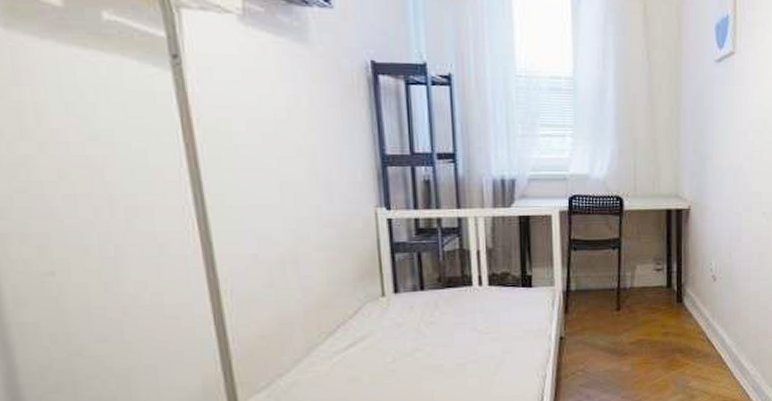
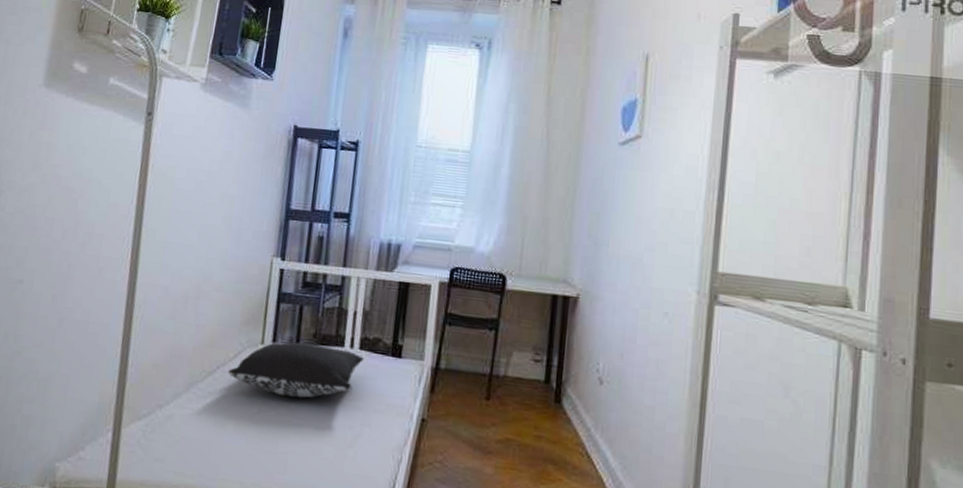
pillow: none [350,287,495,342] -> present [227,341,364,398]

